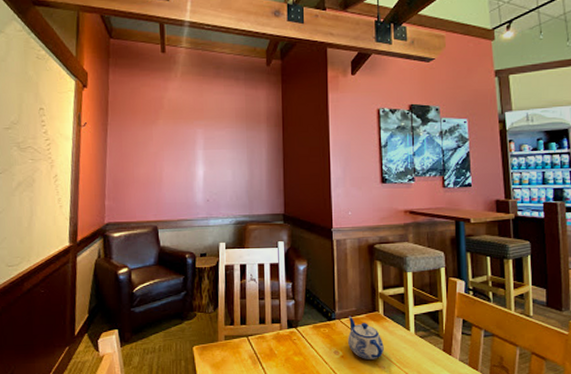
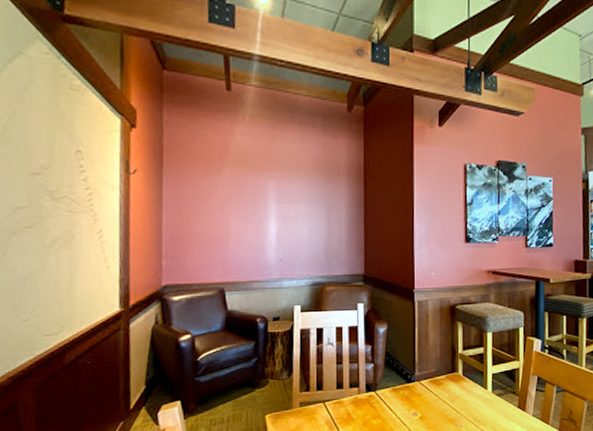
teapot: present [348,316,384,359] -> none [427,377,462,419]

